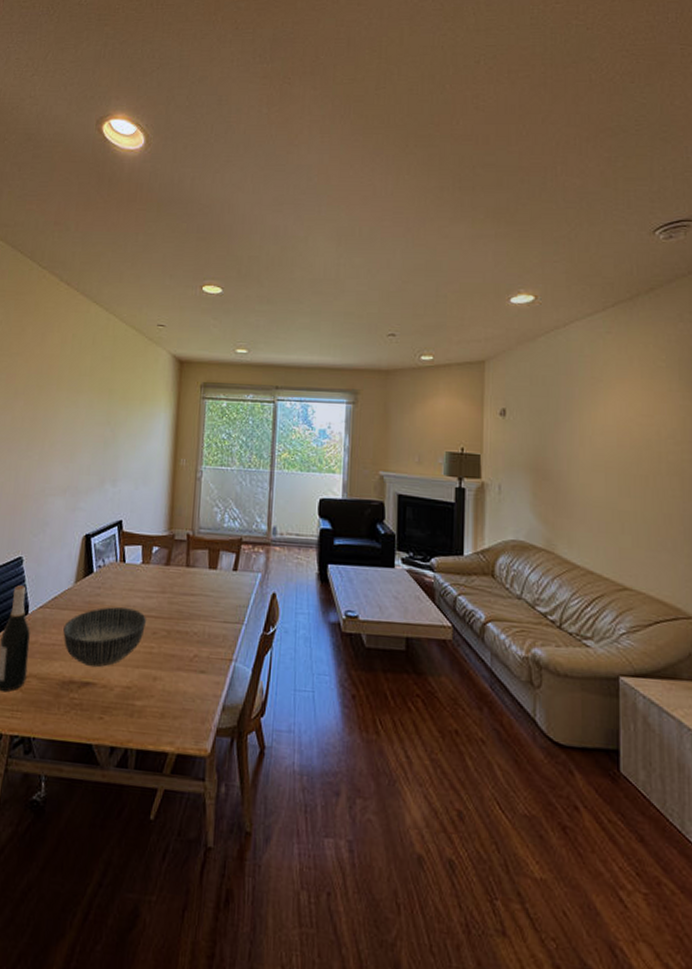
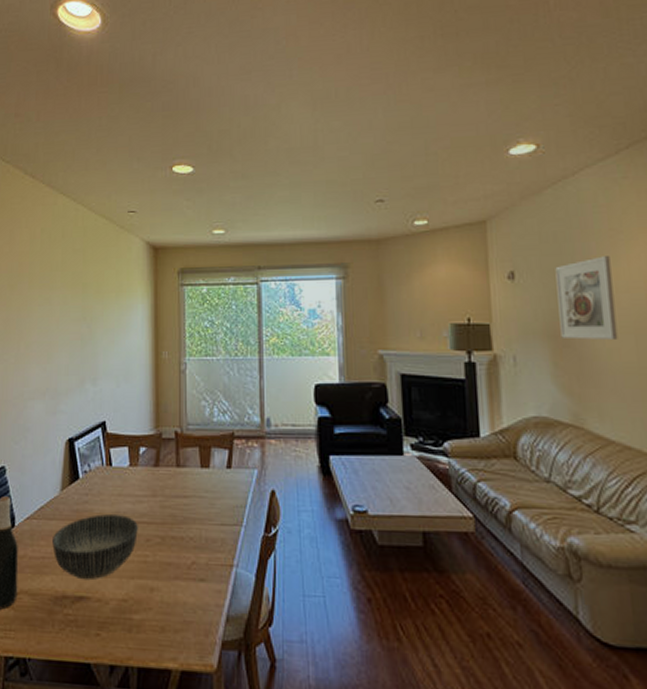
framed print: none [542,401,590,476] -> present [555,256,618,340]

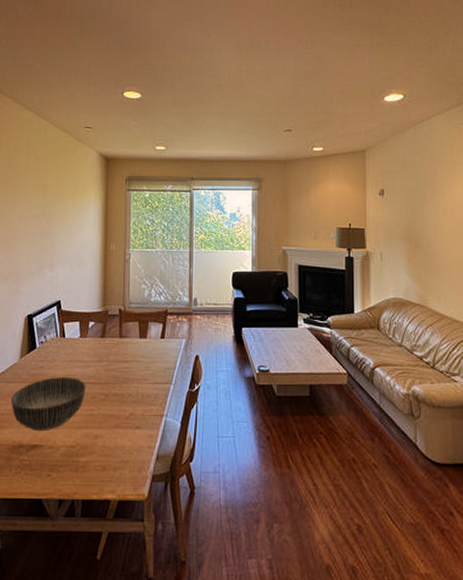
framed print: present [555,256,618,340] -> none [412,181,453,242]

